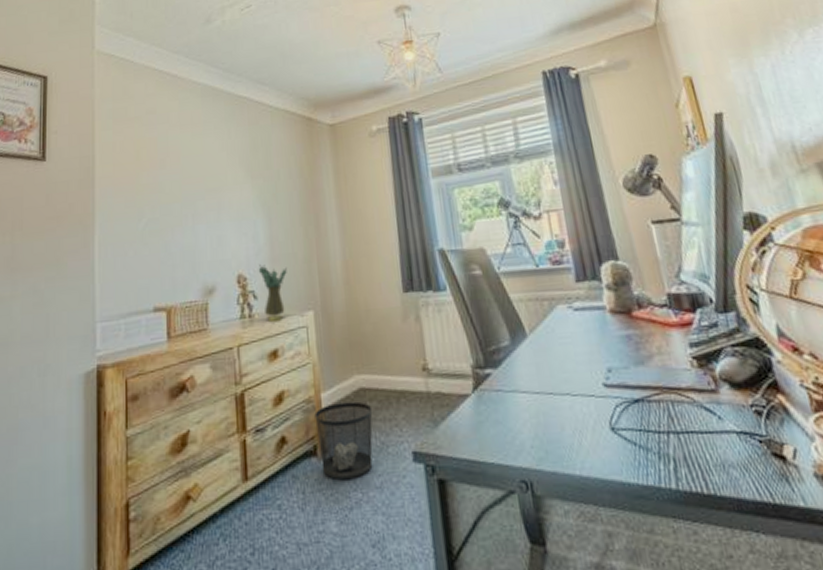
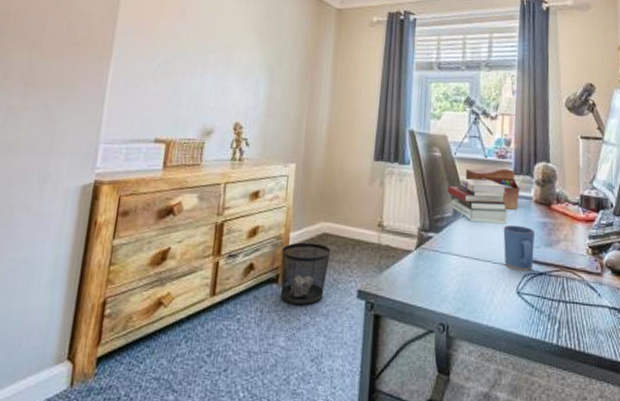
vase: present [258,264,287,323] -> none [253,118,279,169]
books: none [497,293,582,349] -> present [447,178,509,224]
sewing box: none [515,274,590,328] -> present [465,165,520,211]
mug: none [576,343,625,401] -> present [503,224,535,271]

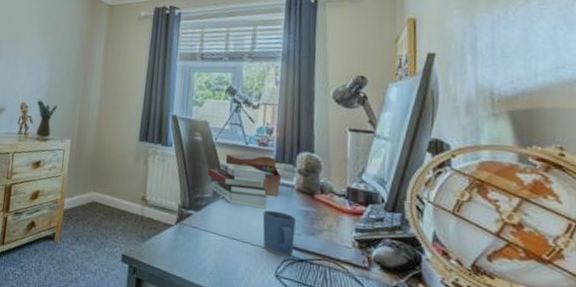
vase: none [253,118,279,169] -> present [36,99,57,143]
waste bin: present [280,242,331,306] -> none [56,207,100,262]

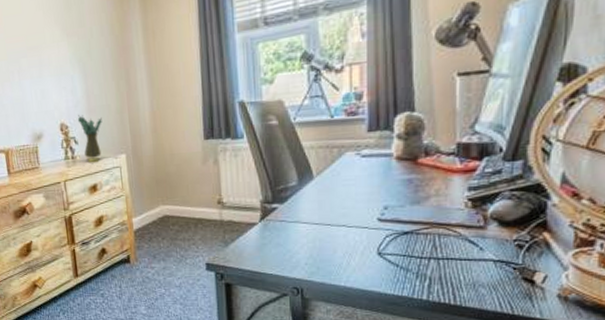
books: present [207,162,269,209] -> none [289,141,364,189]
sewing box: present [225,152,282,198] -> none [308,124,377,172]
mug: present [262,210,296,256] -> none [358,185,397,232]

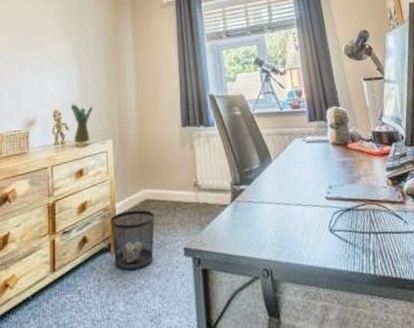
waste bin: none [128,225,175,280] -> present [110,209,155,271]

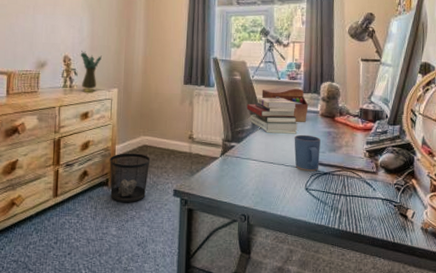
books: none [251,129,311,171] -> present [246,97,299,134]
sewing box: none [265,116,318,156] -> present [261,85,309,123]
mug: none [307,167,341,210] -> present [294,134,321,172]

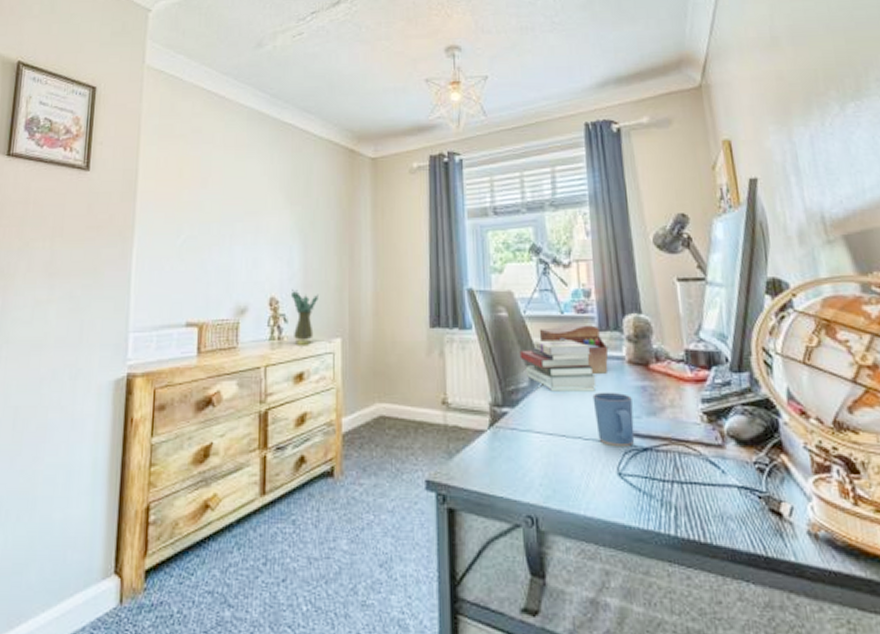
waste bin: present [109,153,151,203] -> none [334,428,391,502]

